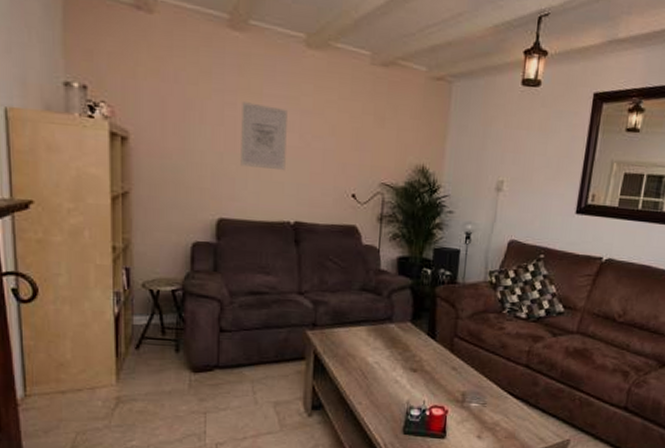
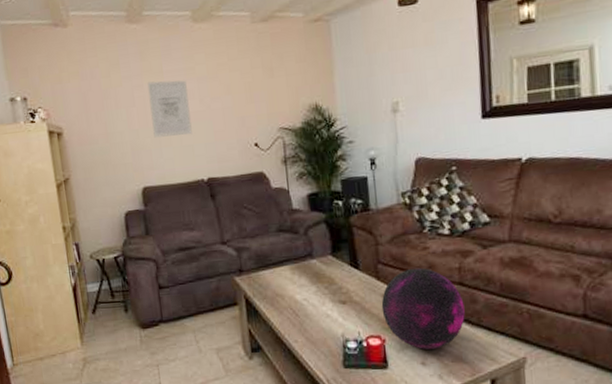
decorative orb: none [449,345,527,424] -> present [381,267,465,350]

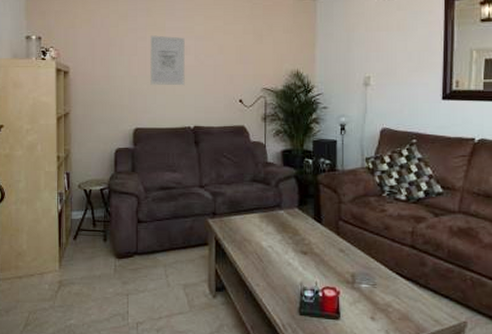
decorative orb: present [381,267,465,350] -> none [339,228,414,305]

